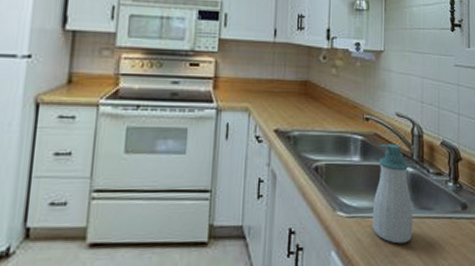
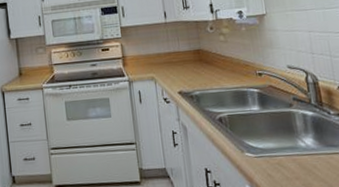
soap bottle: present [372,143,413,244] -> none [275,92,323,177]

